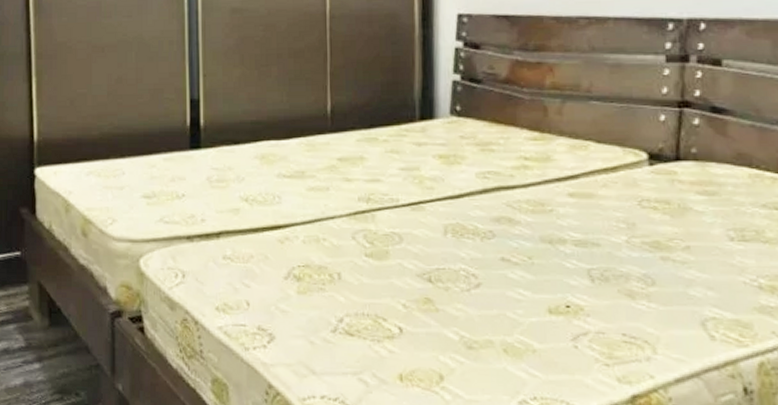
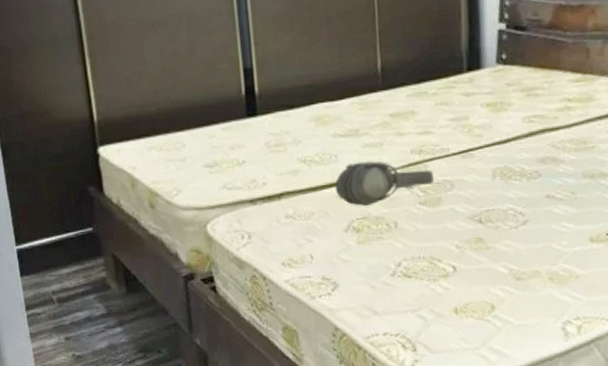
headphones: none [276,205,382,253] -> present [334,161,435,206]

